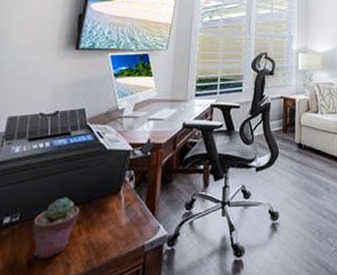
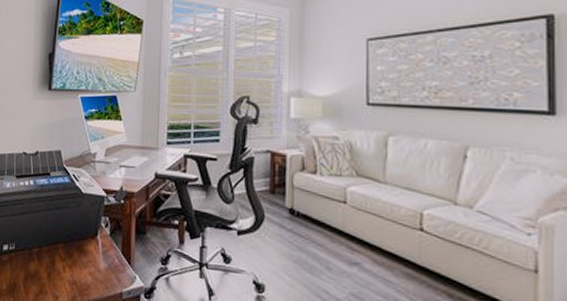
potted succulent: present [32,197,80,259] -> none [25,234,63,288]

